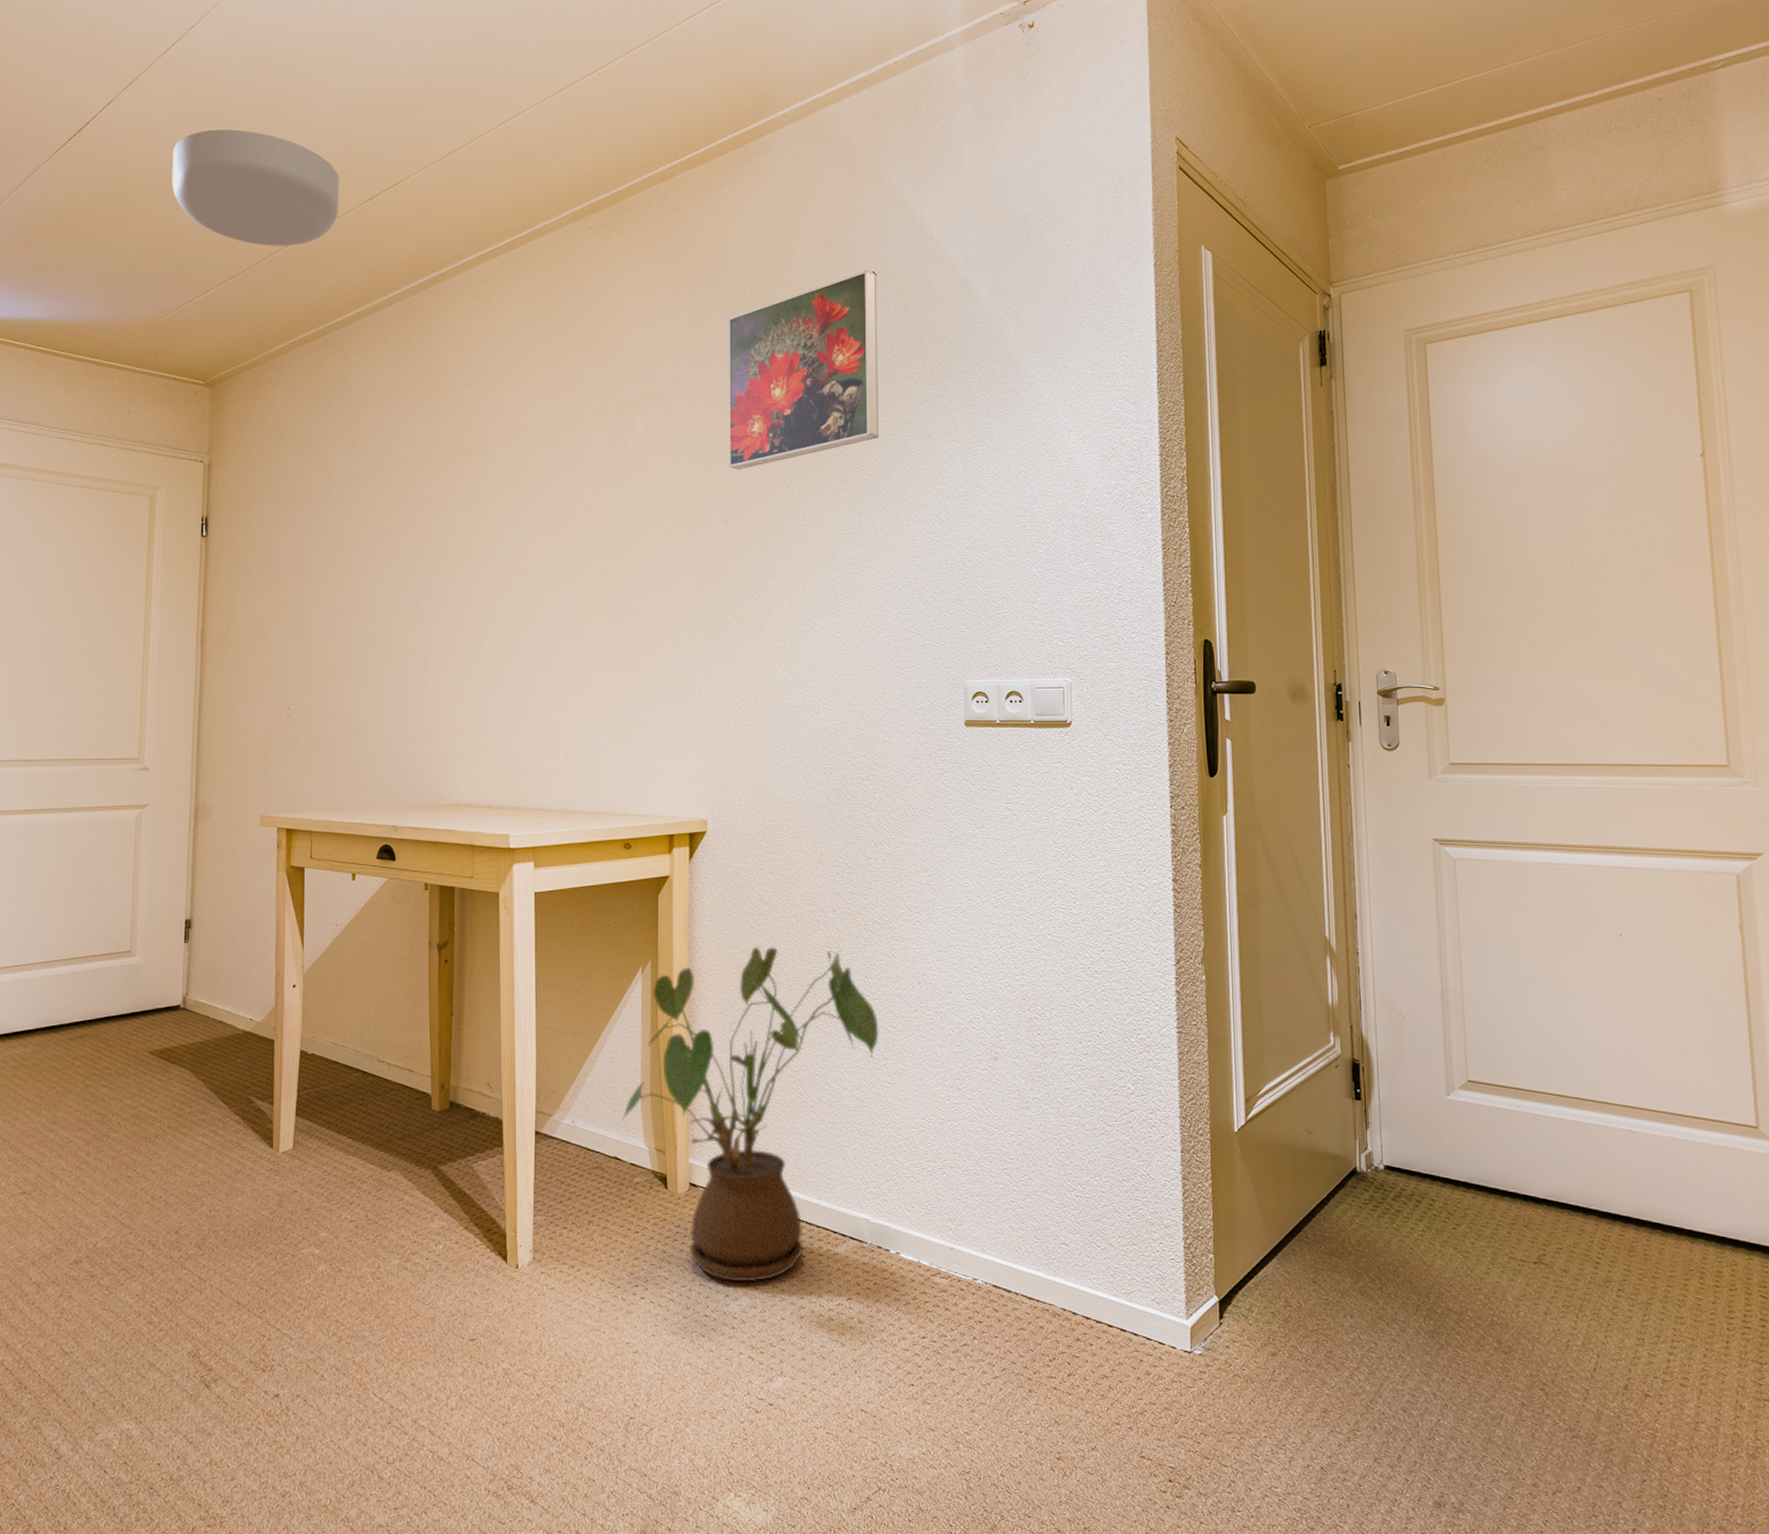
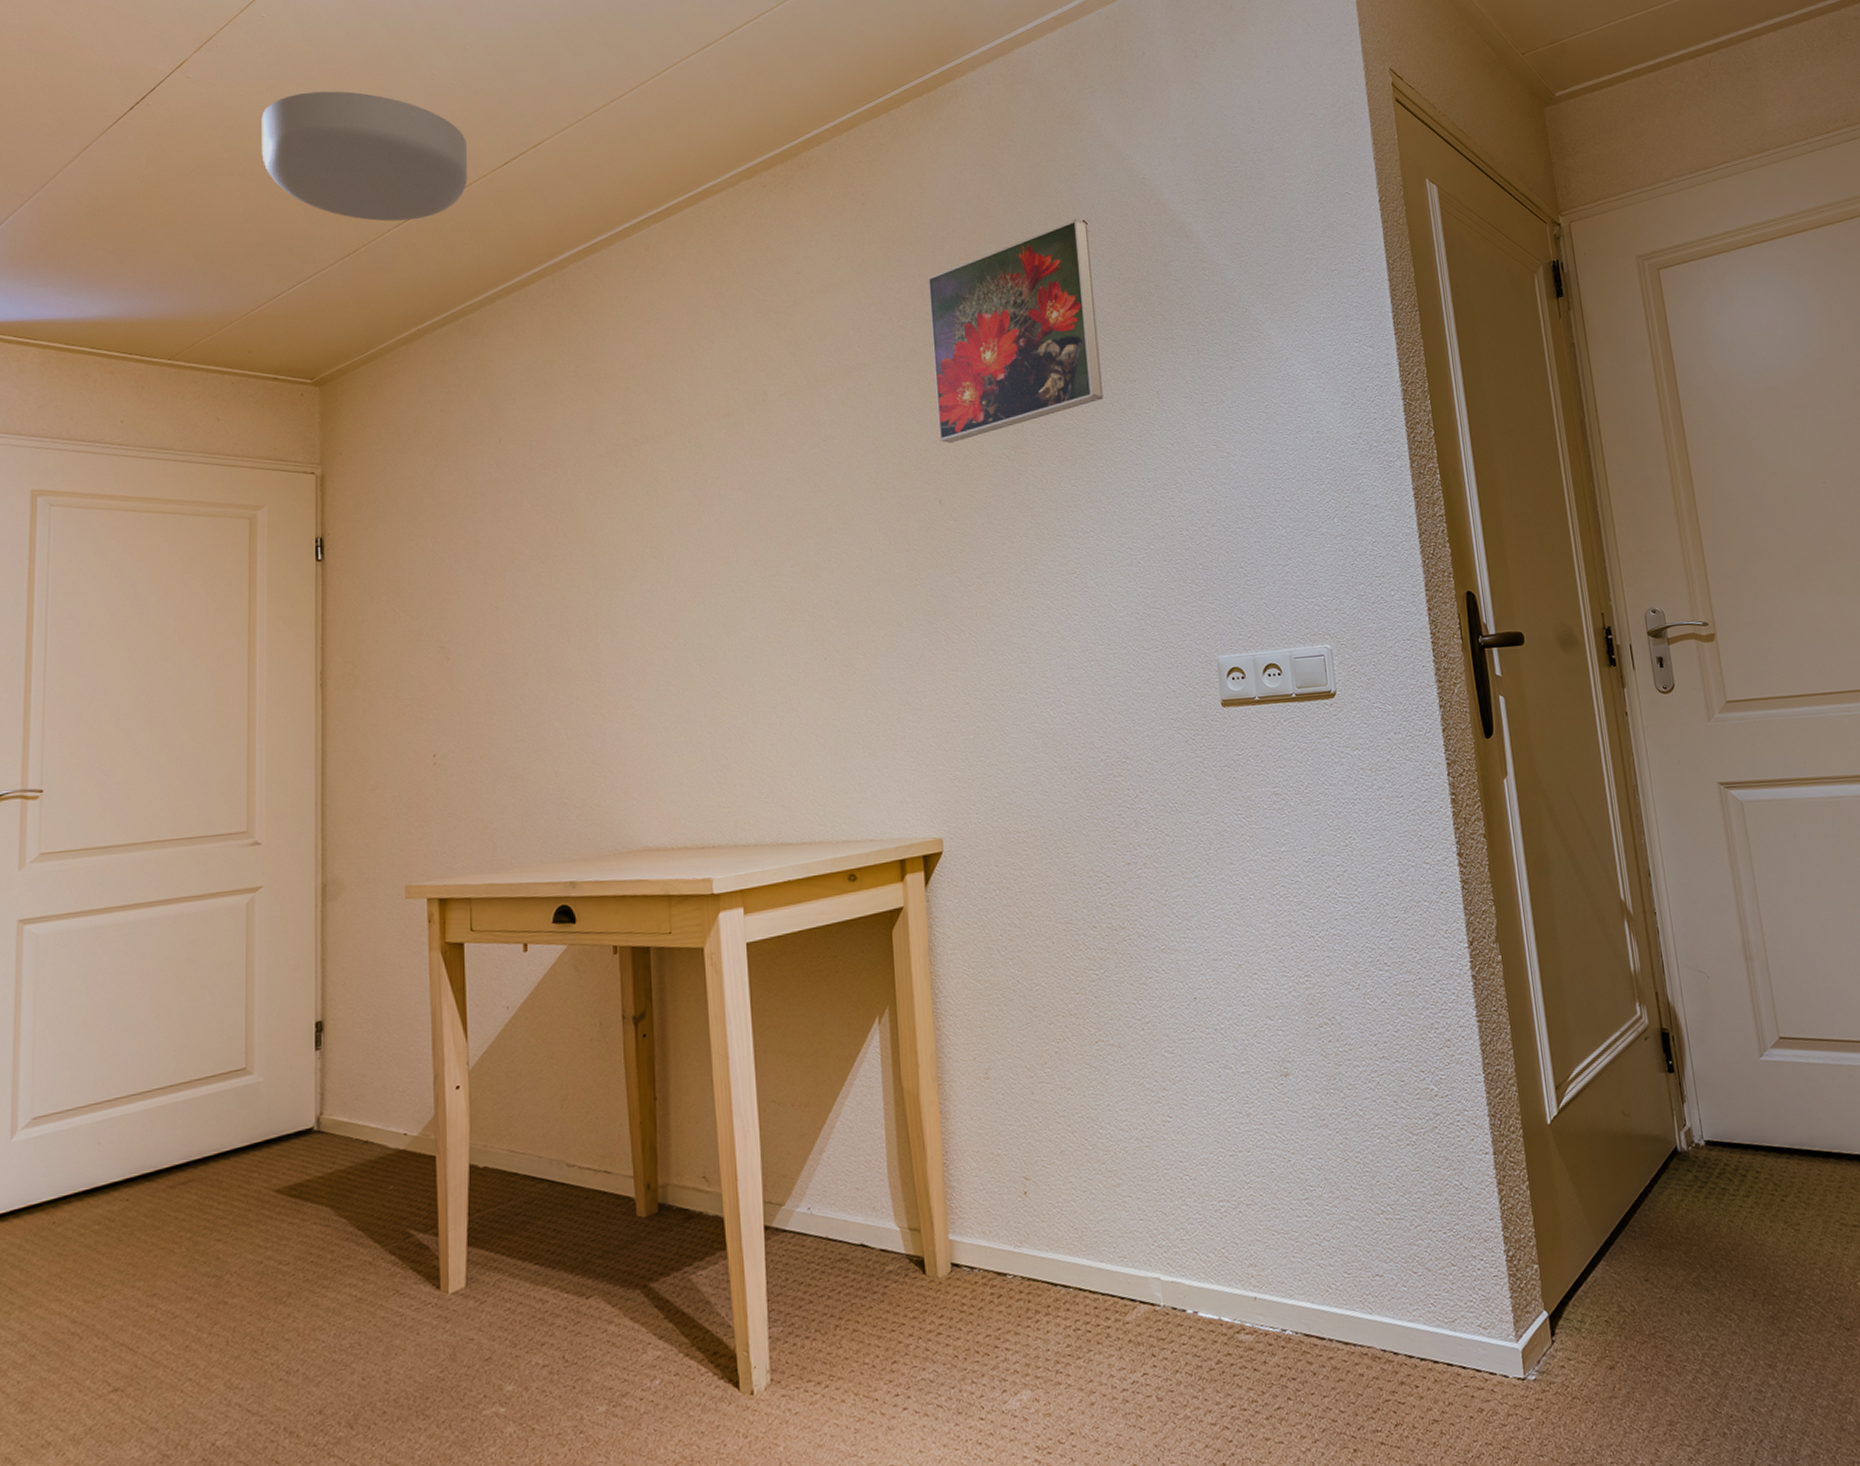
house plant: present [623,946,879,1283] -> none [867,973,1155,1374]

